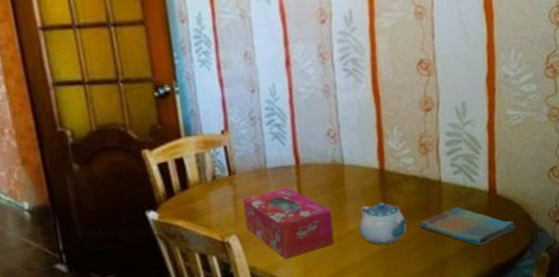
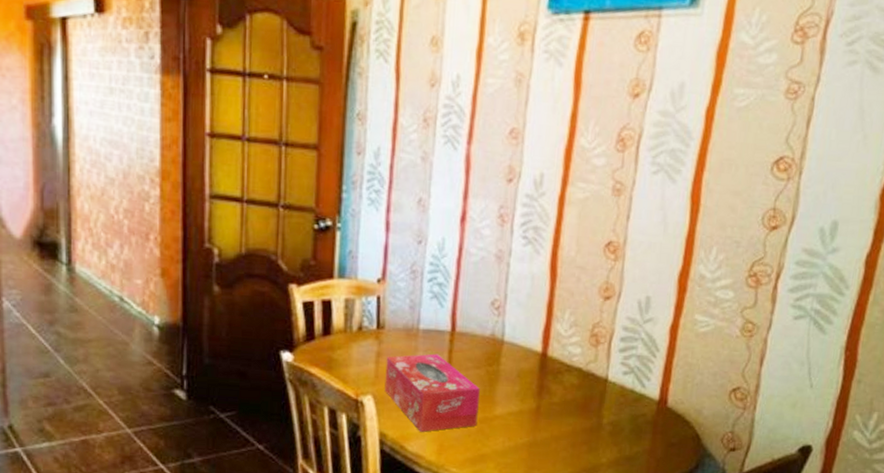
teapot: present [359,202,408,245] -> none [507,390,563,438]
dish towel: present [419,206,516,246] -> none [573,411,682,461]

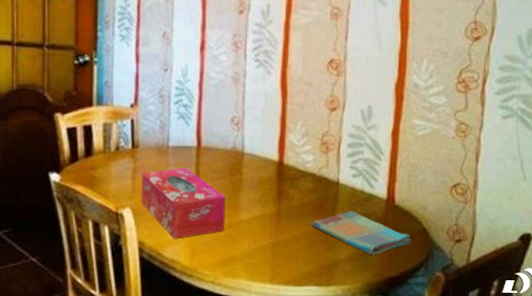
dish towel: none [573,411,682,461] -> present [311,210,412,255]

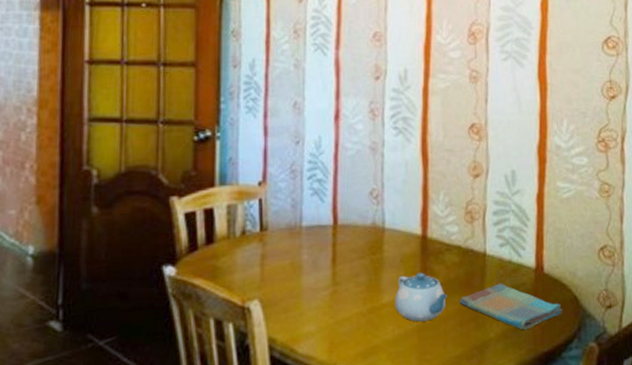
tissue box: present [141,167,225,239] -> none [271,249,366,331]
teapot: none [251,195,301,239] -> present [395,273,448,322]

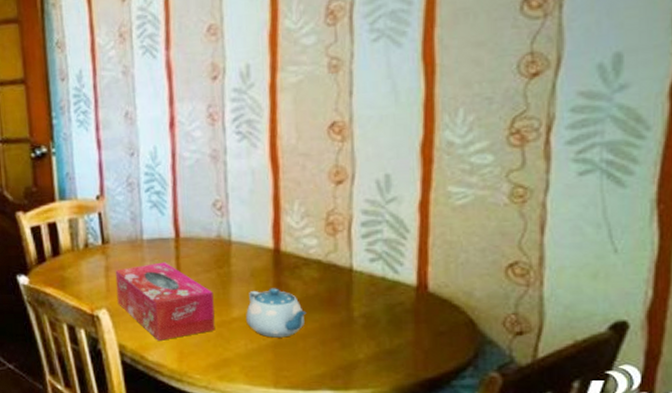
tissue box: none [271,249,366,331] -> present [115,262,215,341]
dish towel: present [459,283,563,330] -> none [320,301,454,354]

